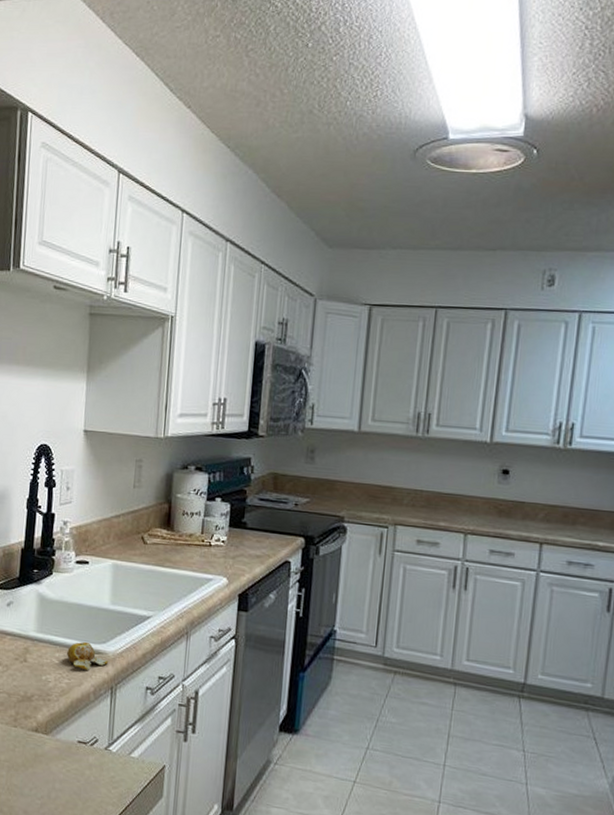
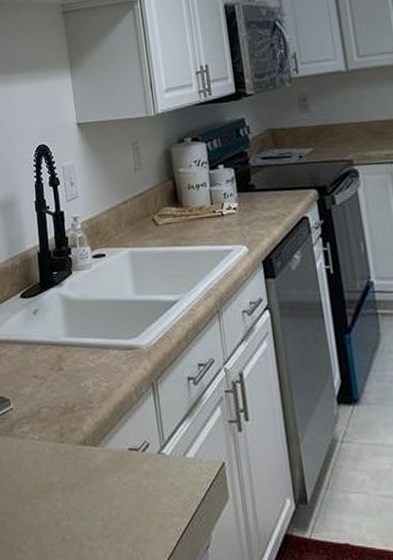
fruit: present [67,641,109,670] -> none [100,338,145,369]

